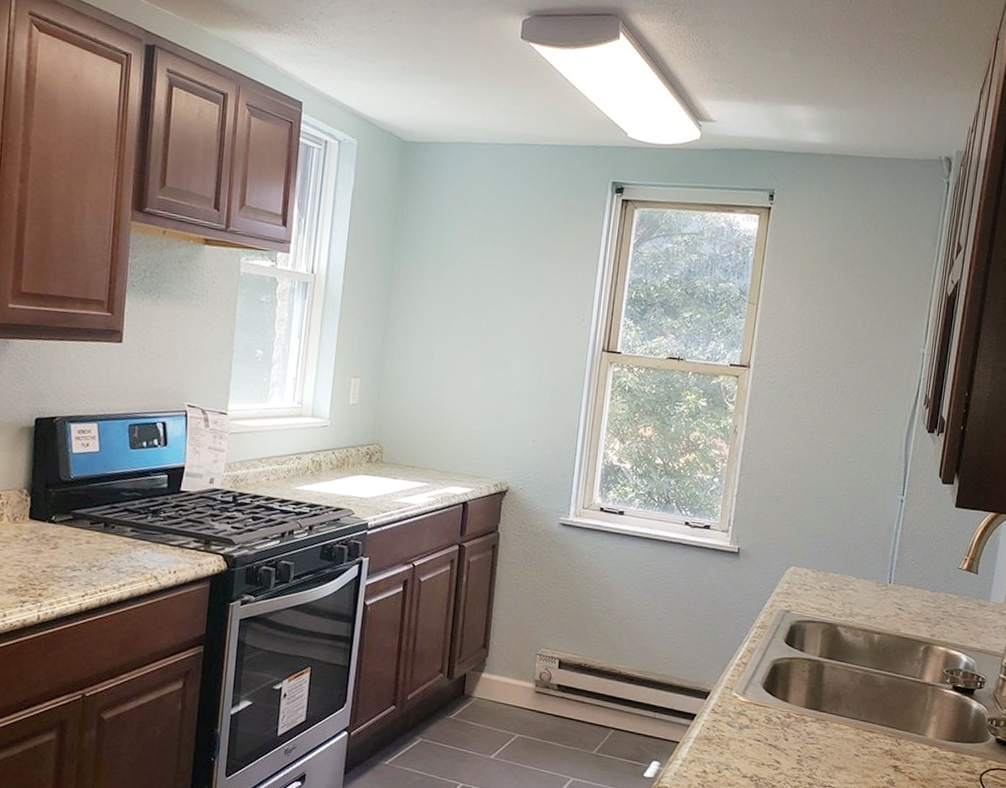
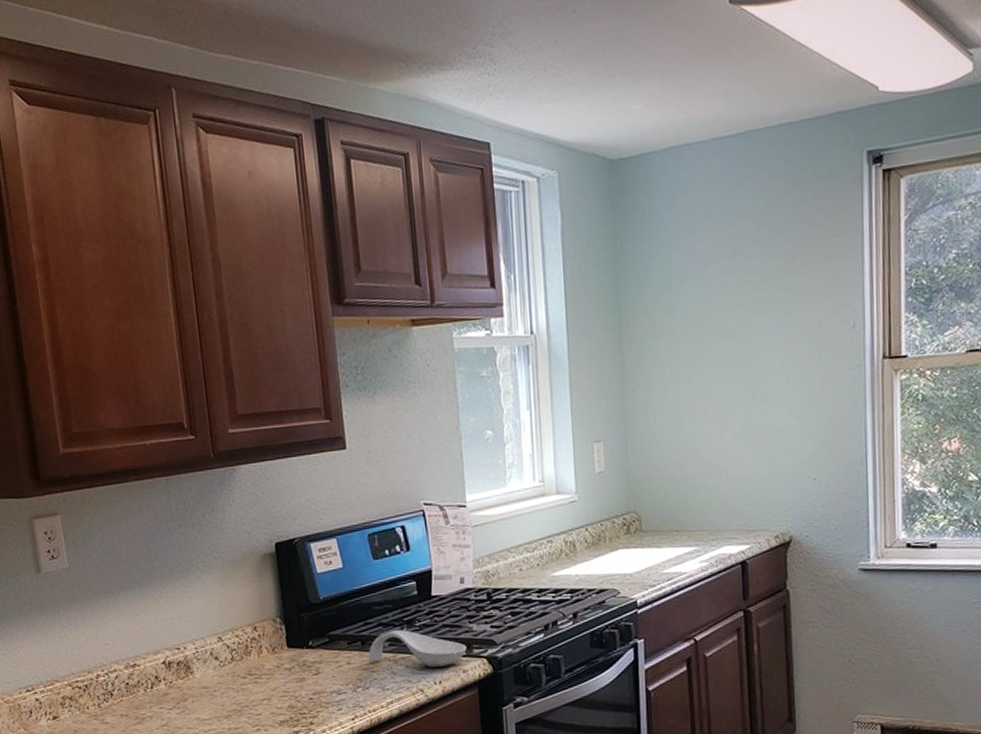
spoon rest: none [108,516,206,558] -> present [368,629,467,667]

